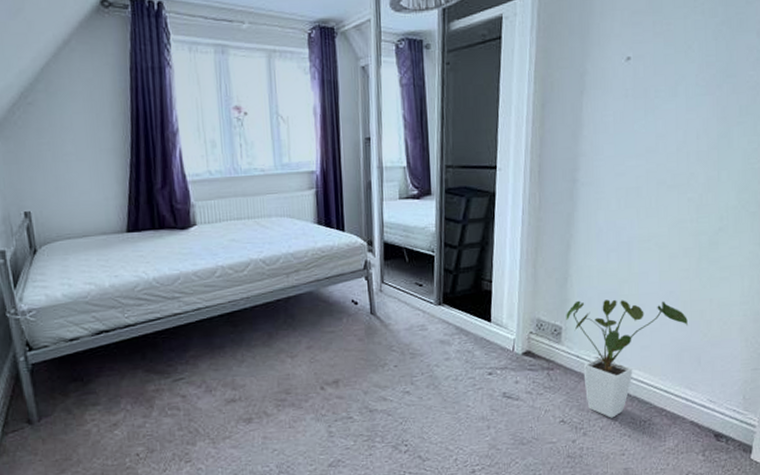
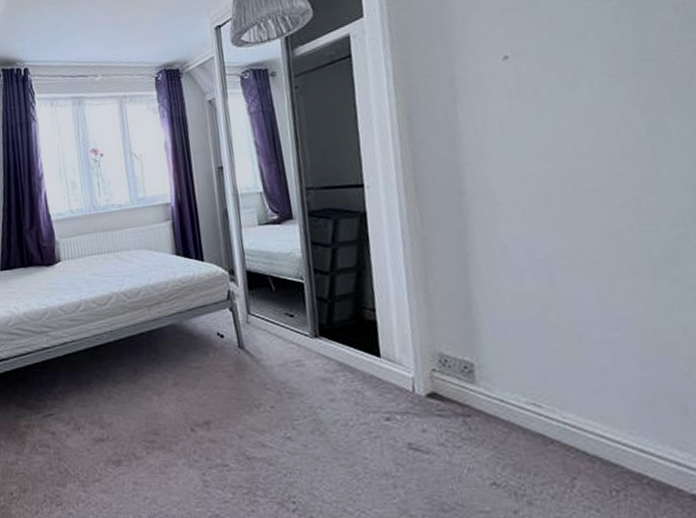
house plant: present [566,299,688,418] -> none [476,329,656,484]

